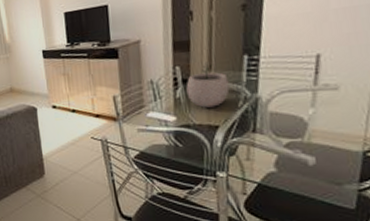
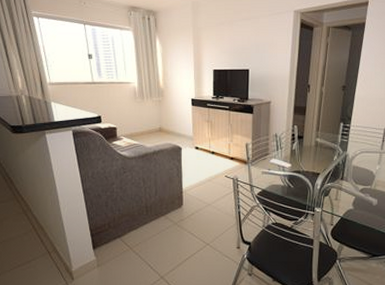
plant pot: present [186,63,230,108] -> none [300,125,329,159]

